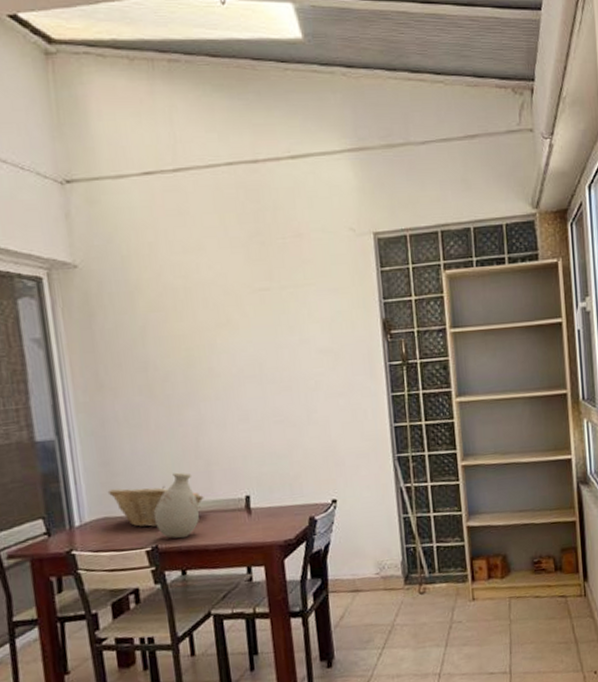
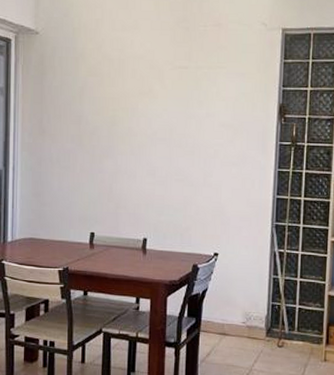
fruit basket: present [107,485,204,528] -> none [36,216,110,252]
vase: present [154,472,200,539] -> none [68,210,105,265]

